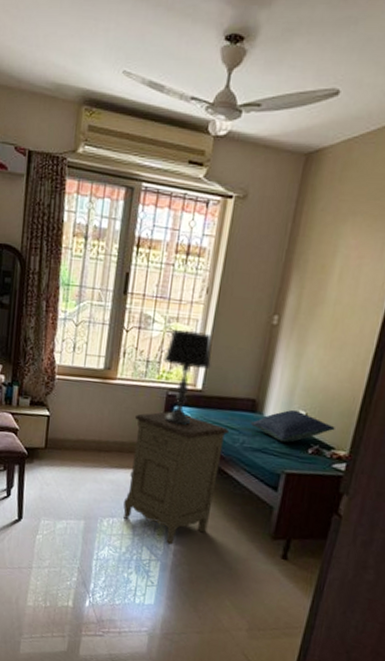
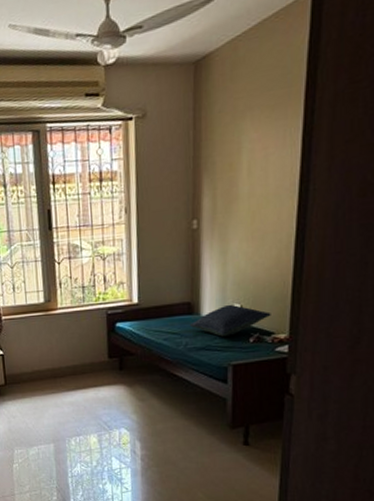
nightstand: present [123,411,230,545] -> none [82,328,172,451]
table lamp: present [163,329,213,426] -> none [97,250,142,340]

